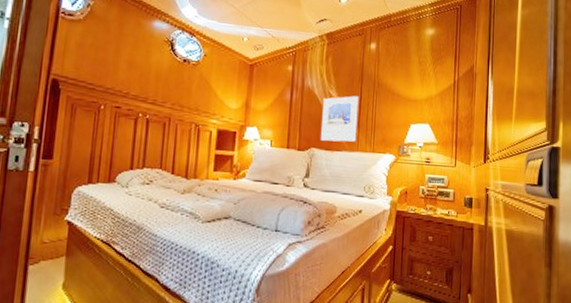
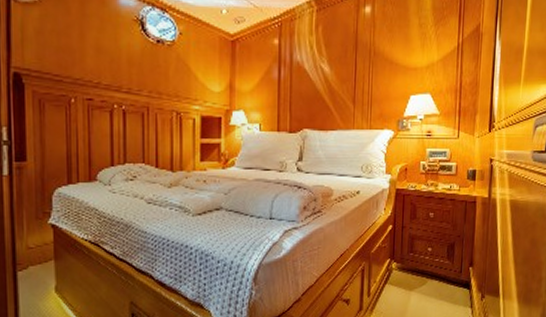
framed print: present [320,95,359,142] -> none [312,68,353,120]

